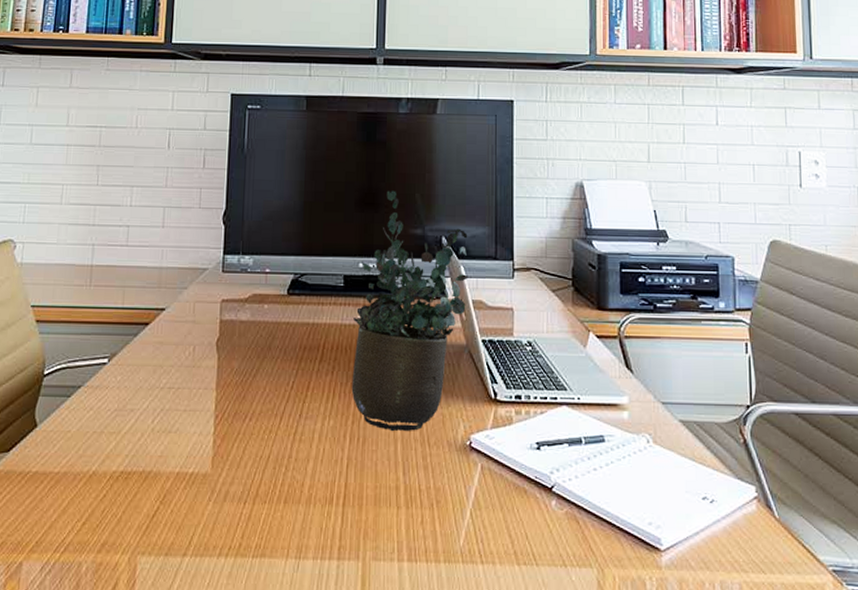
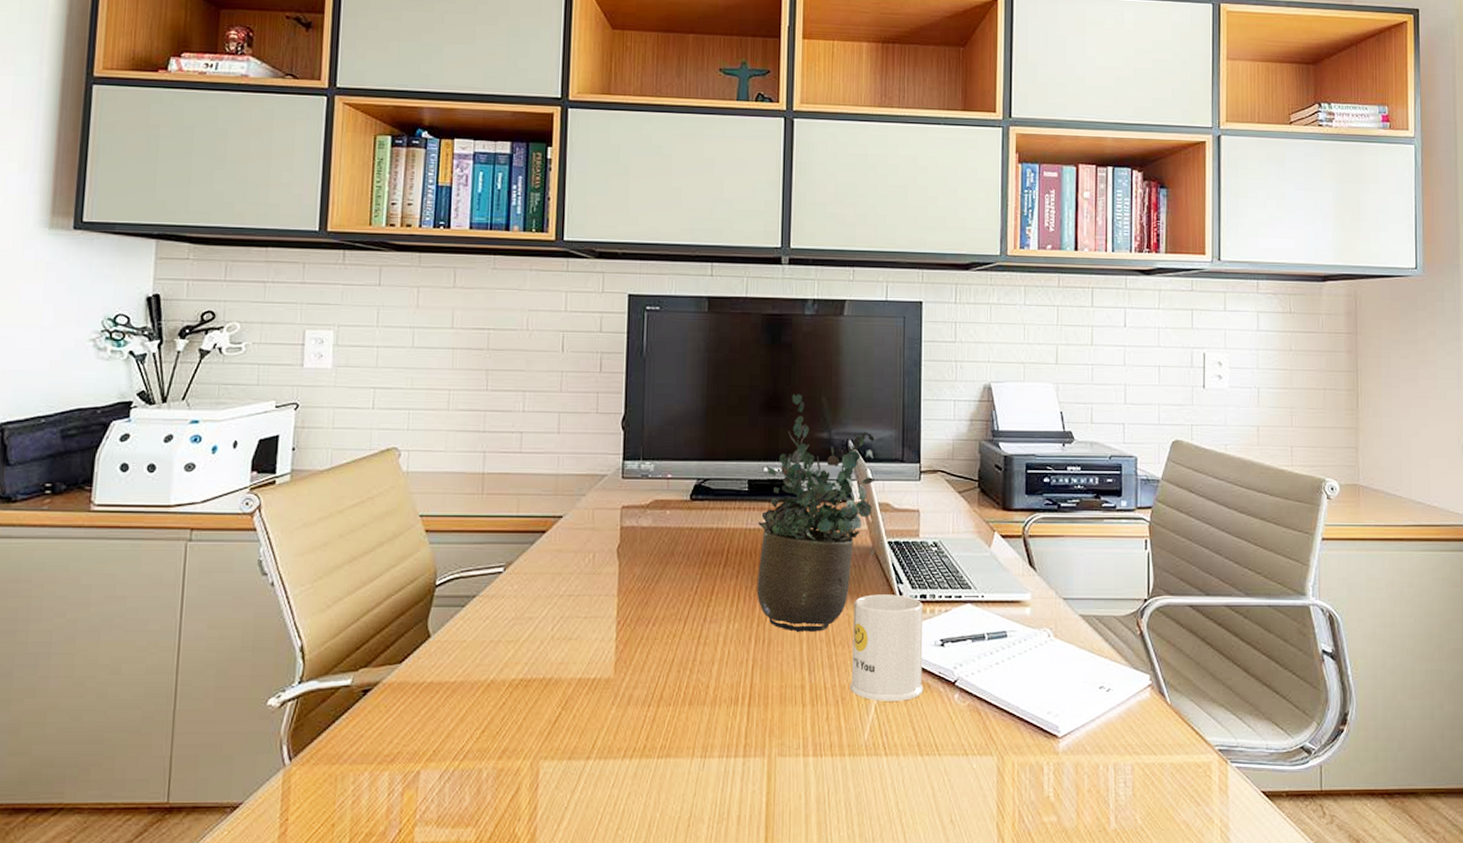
mug: none [444,394,520,506] -> present [849,594,924,701]

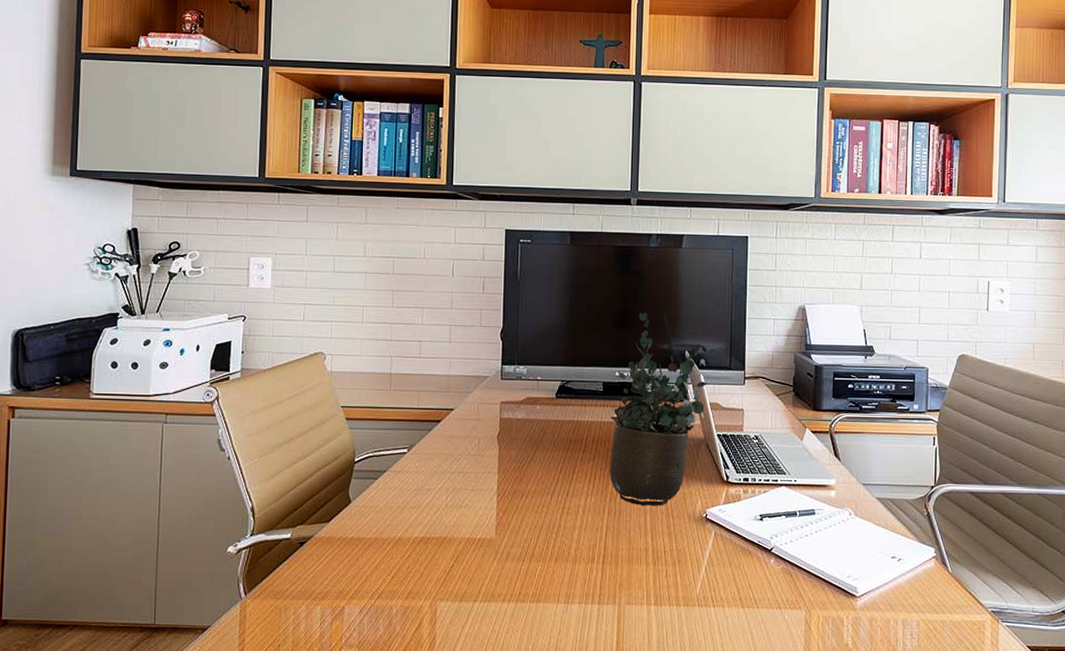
mug: present [849,594,924,701] -> none [684,477,746,564]

